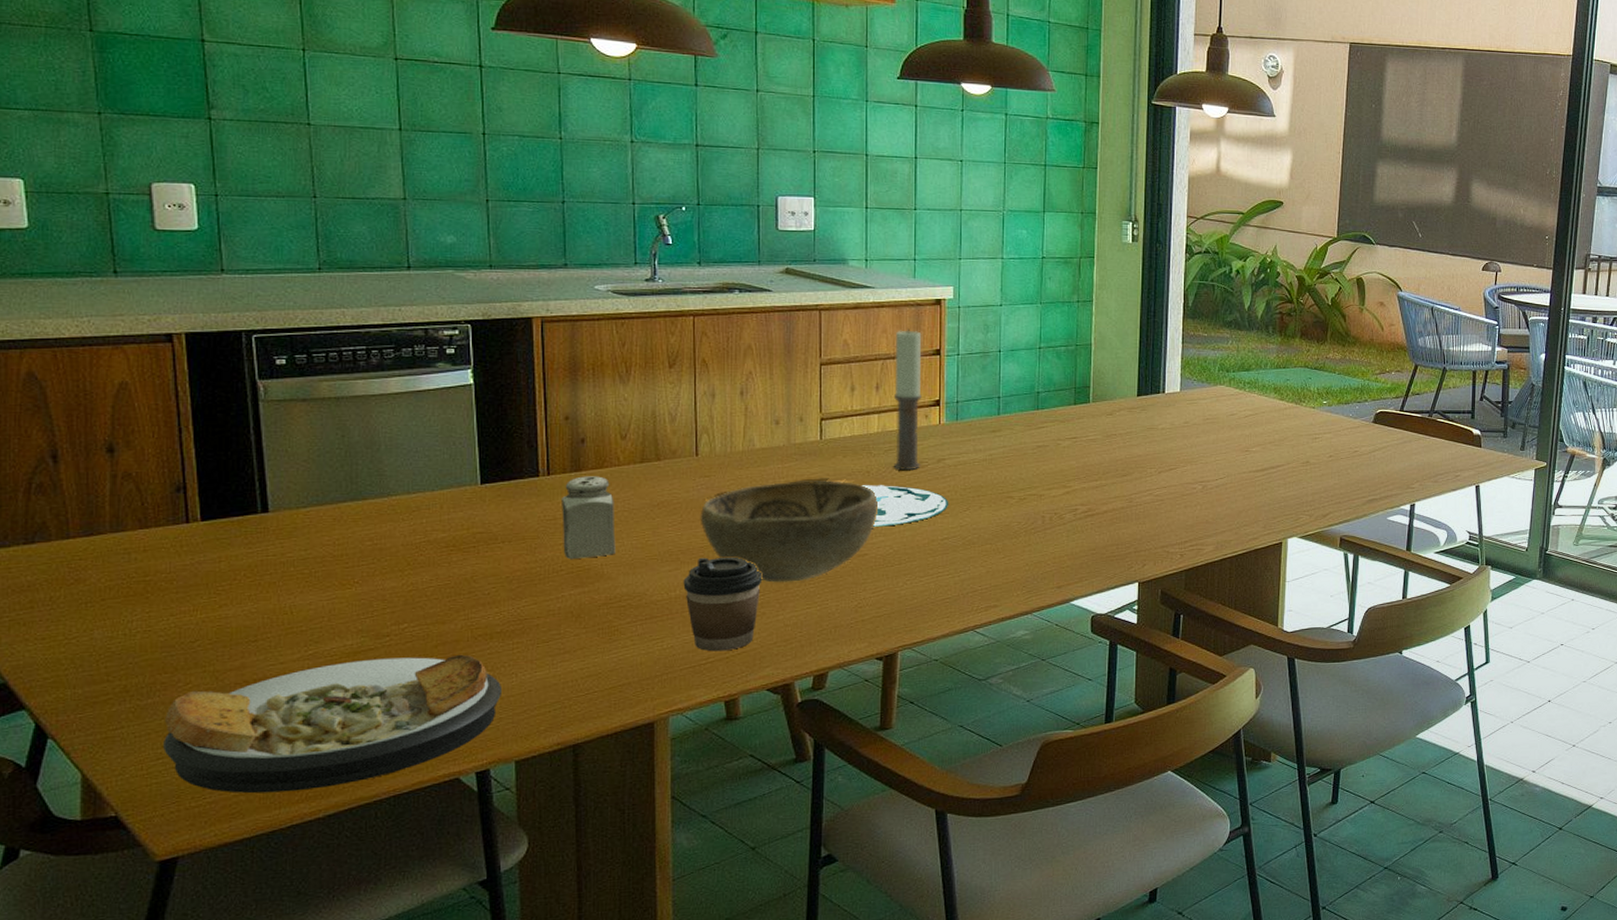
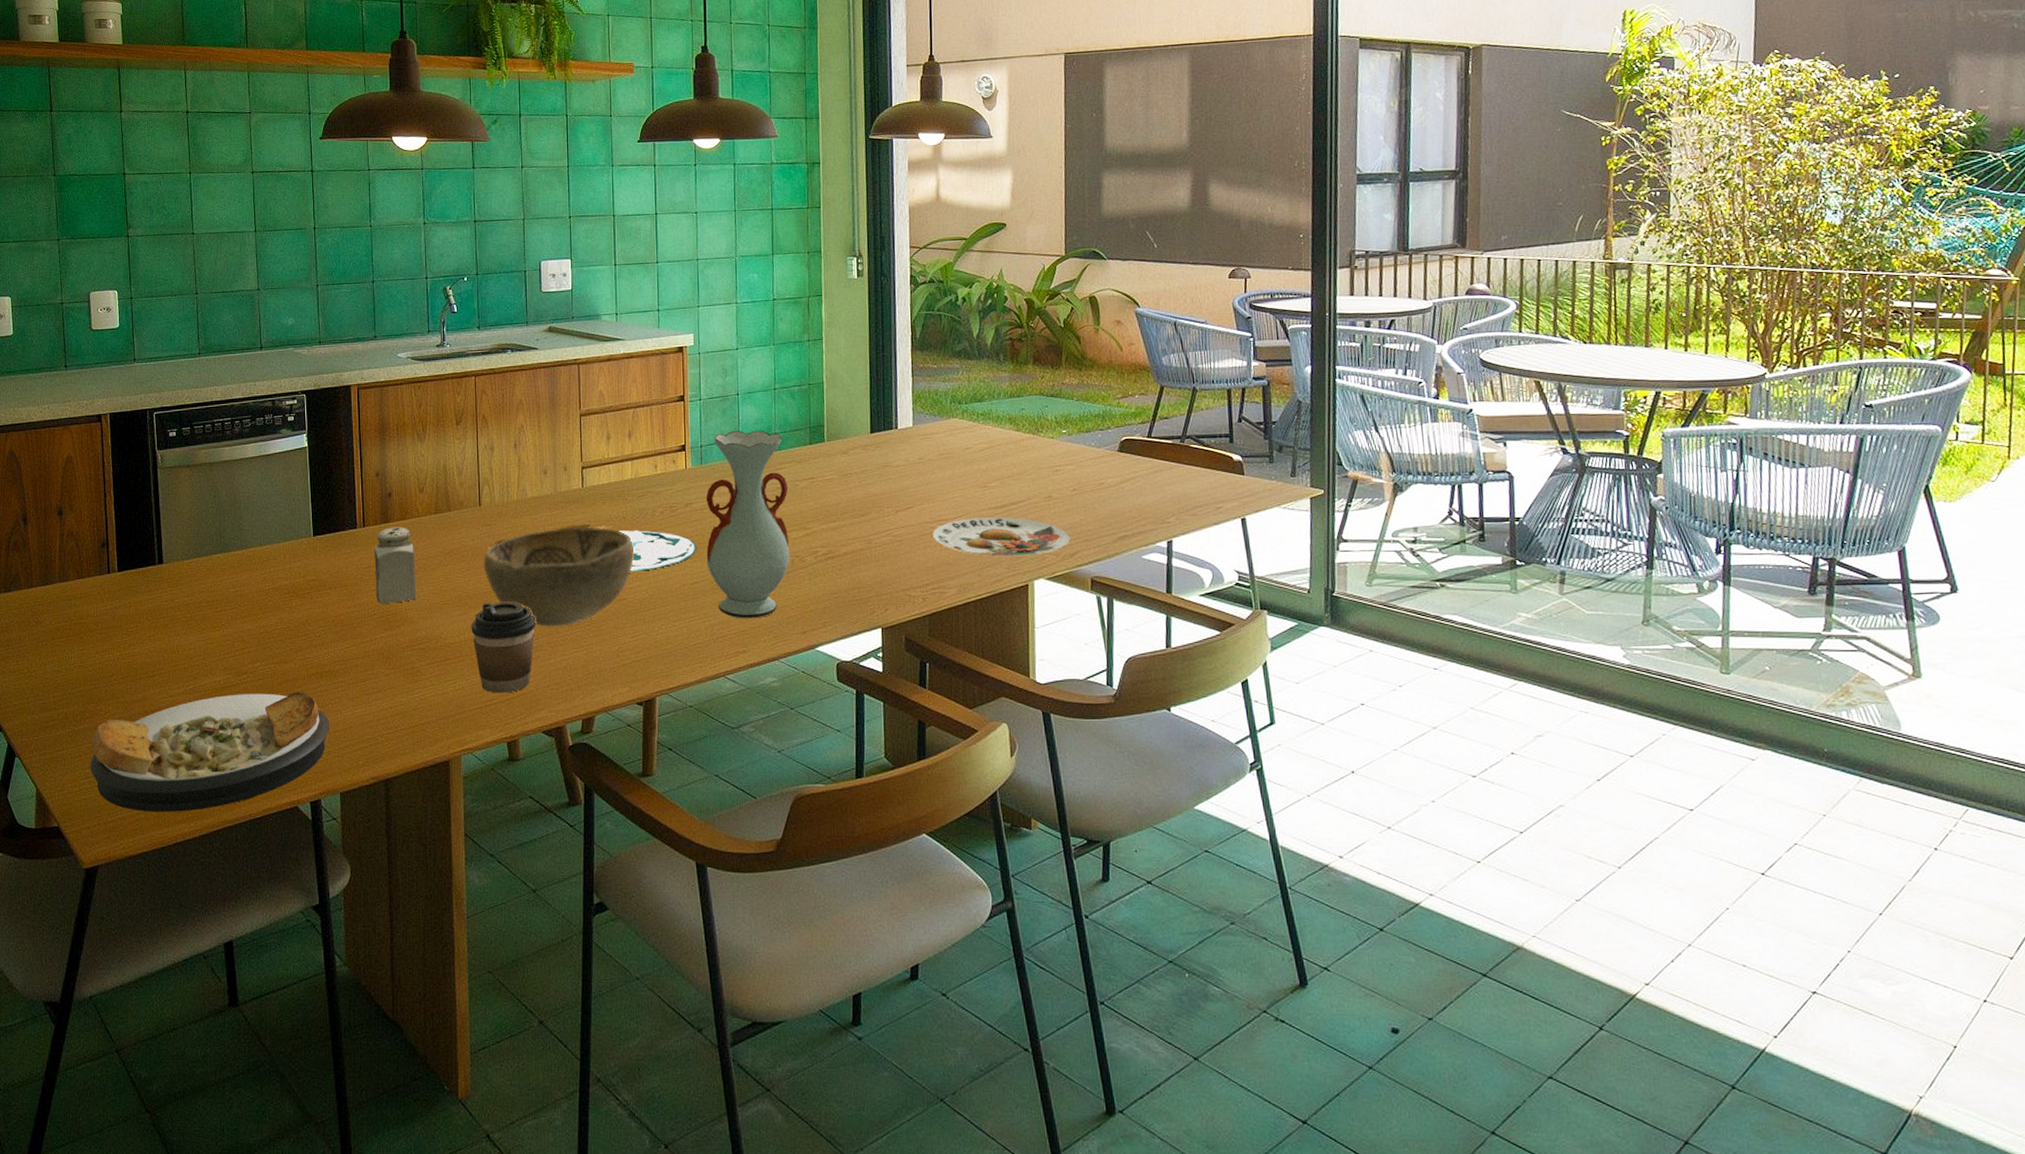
candle: present [894,328,922,471] -> none [644,377,671,516]
vase: none [959,388,1050,574] -> present [706,430,790,619]
plate: none [1194,480,1324,517] -> present [932,517,1071,557]

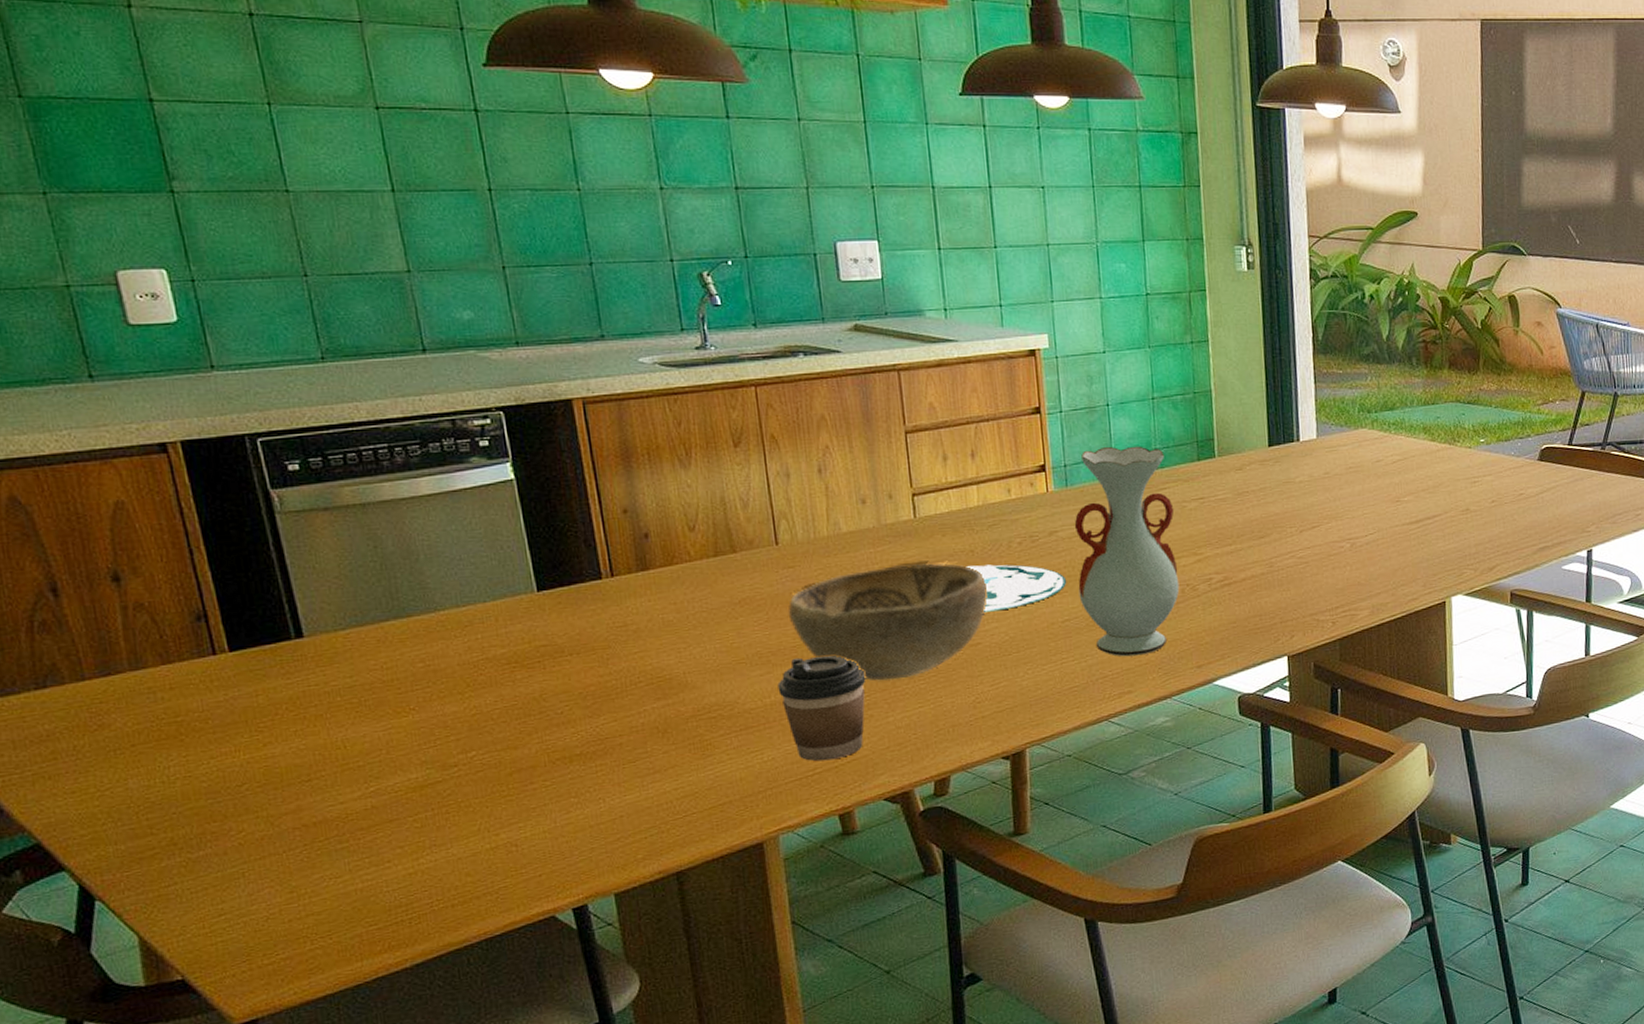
plate: present [90,691,330,812] -> none [221,781,591,947]
salt shaker: present [374,527,416,604] -> none [630,574,698,669]
plate: present [932,517,1071,557] -> none [1341,532,1489,575]

